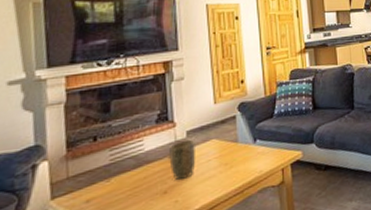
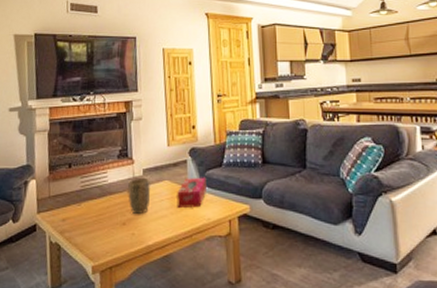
tissue box: none [226,130,257,166] -> present [177,177,206,209]

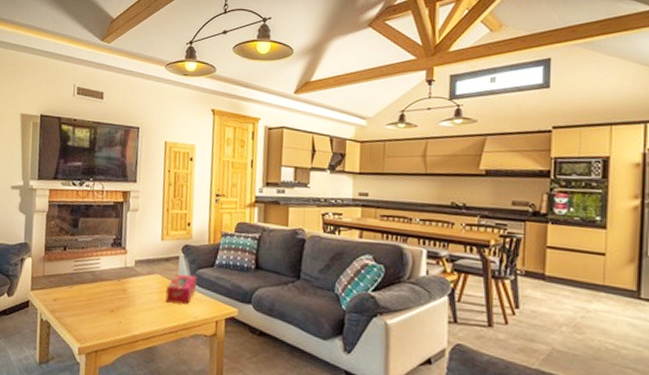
plant pot: present [127,177,151,215] -> none [118,267,141,305]

